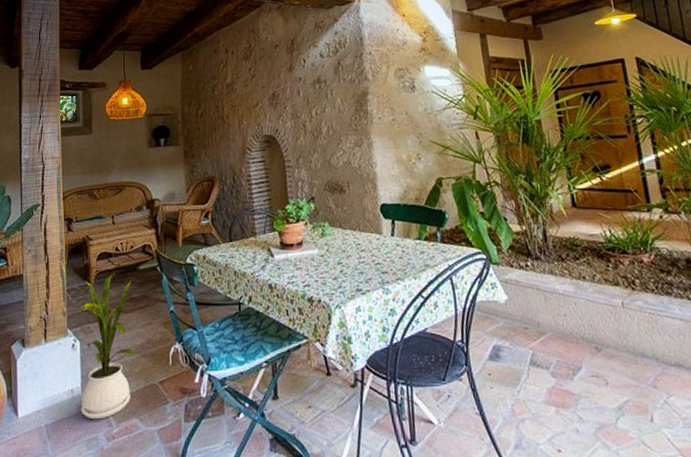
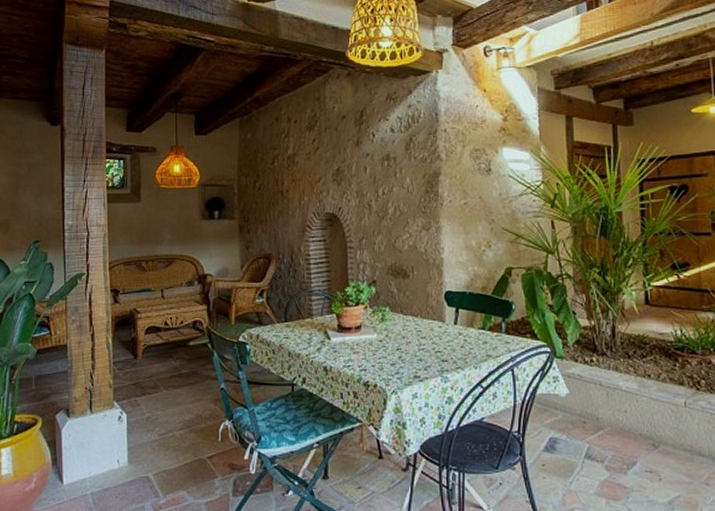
house plant: present [69,273,136,420] -> none [115,348,184,490]

